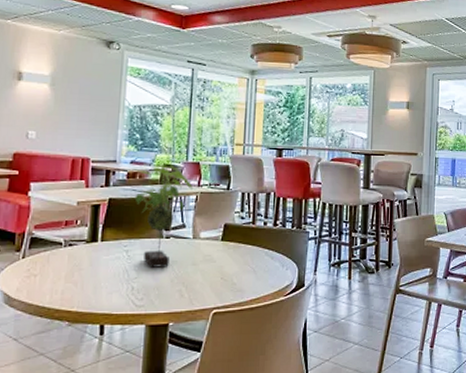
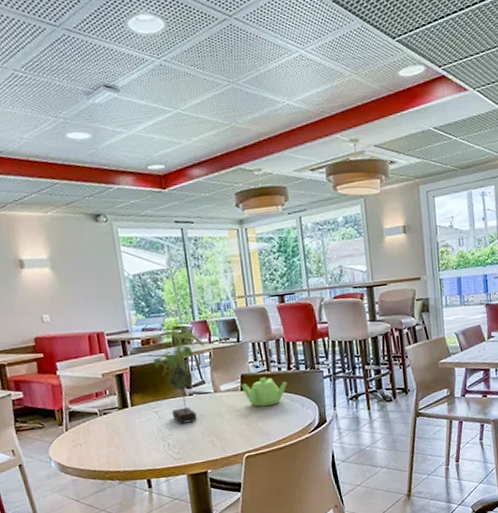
teapot: none [223,230,271,260] -> present [241,377,287,407]

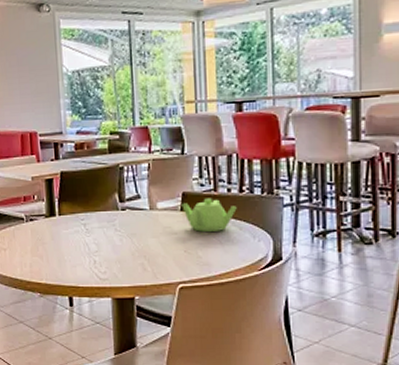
plant: present [146,326,205,424] -> none [80,132,144,241]

